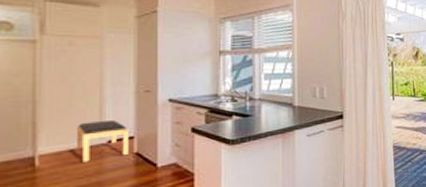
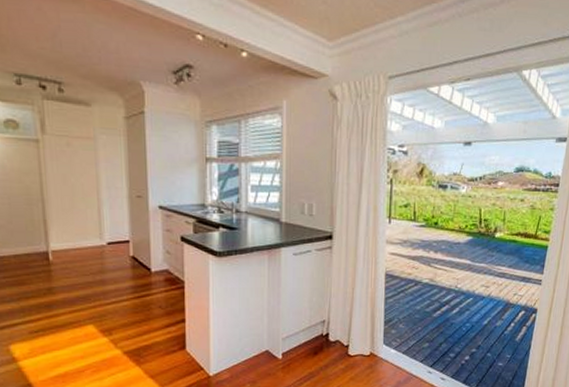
bench: present [77,119,129,162] -> none [81,222,126,261]

